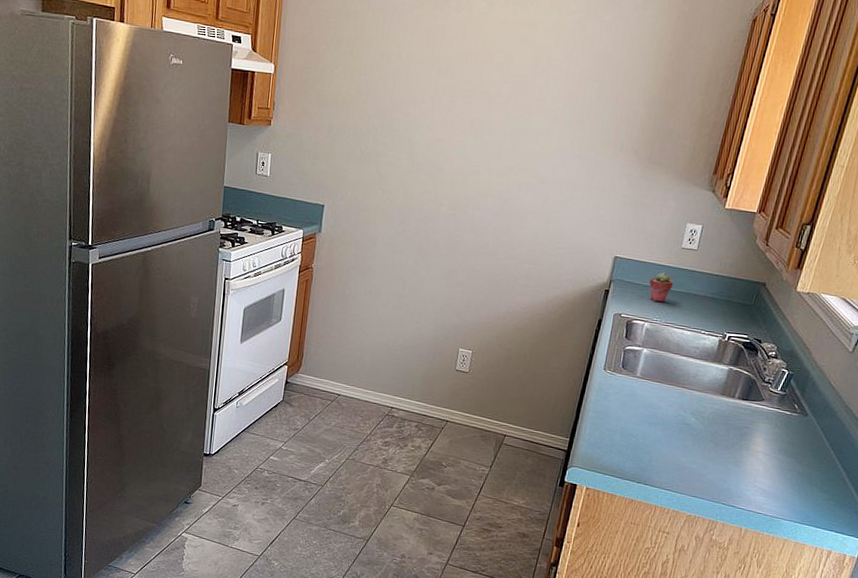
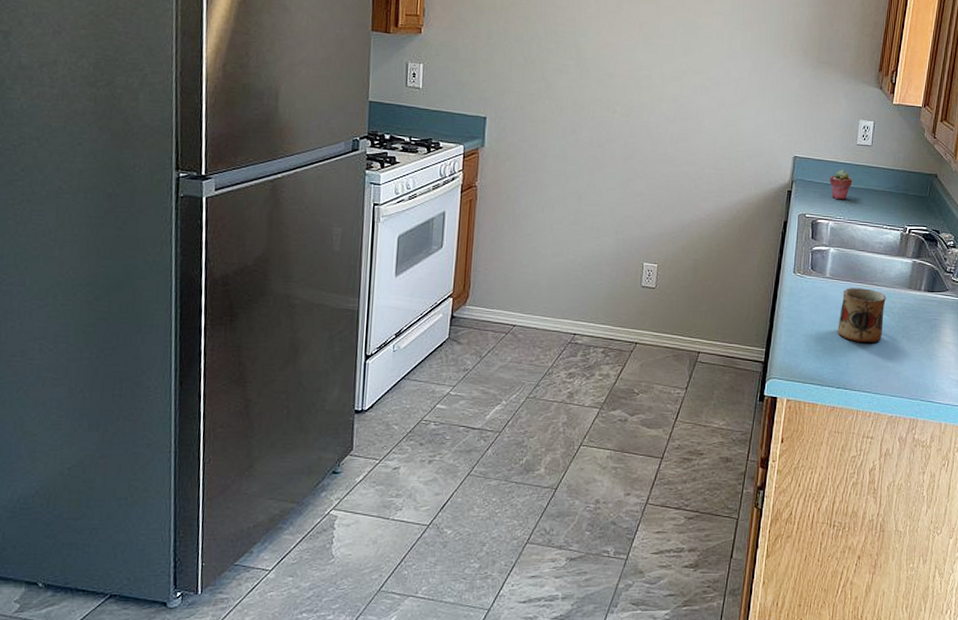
mug: none [643,389,697,444] -> present [837,288,886,344]

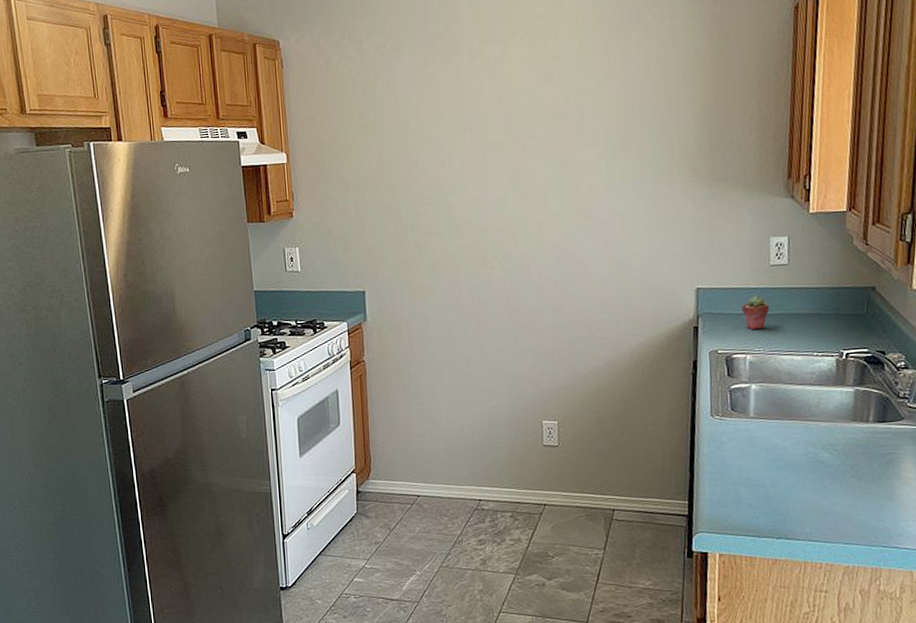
mug: present [837,288,886,344] -> none [770,425,826,487]

